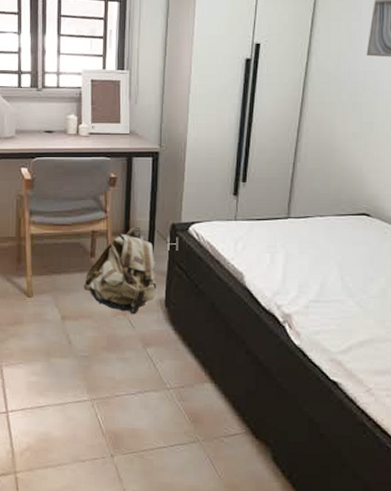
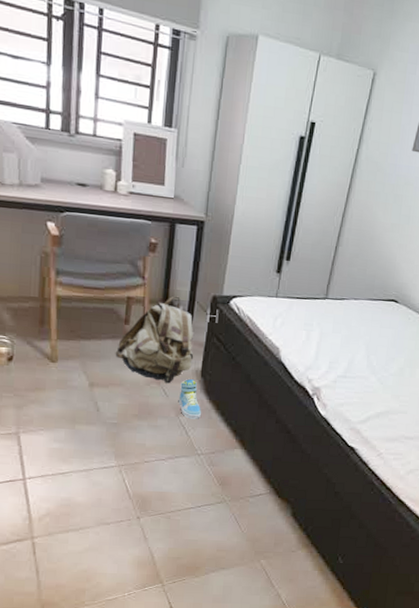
sneaker: none [144,309,169,351] -> present [178,379,202,419]

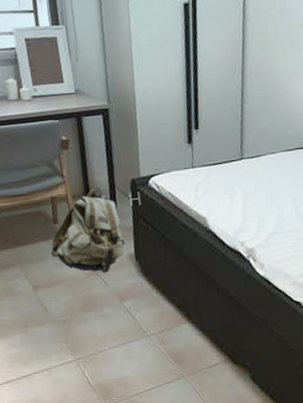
sneaker: present [178,379,202,419] -> none [118,264,144,303]

